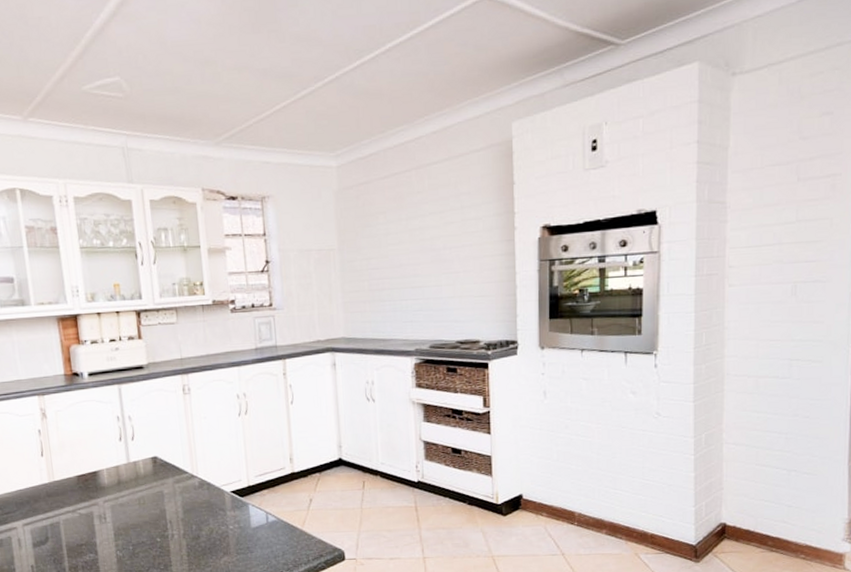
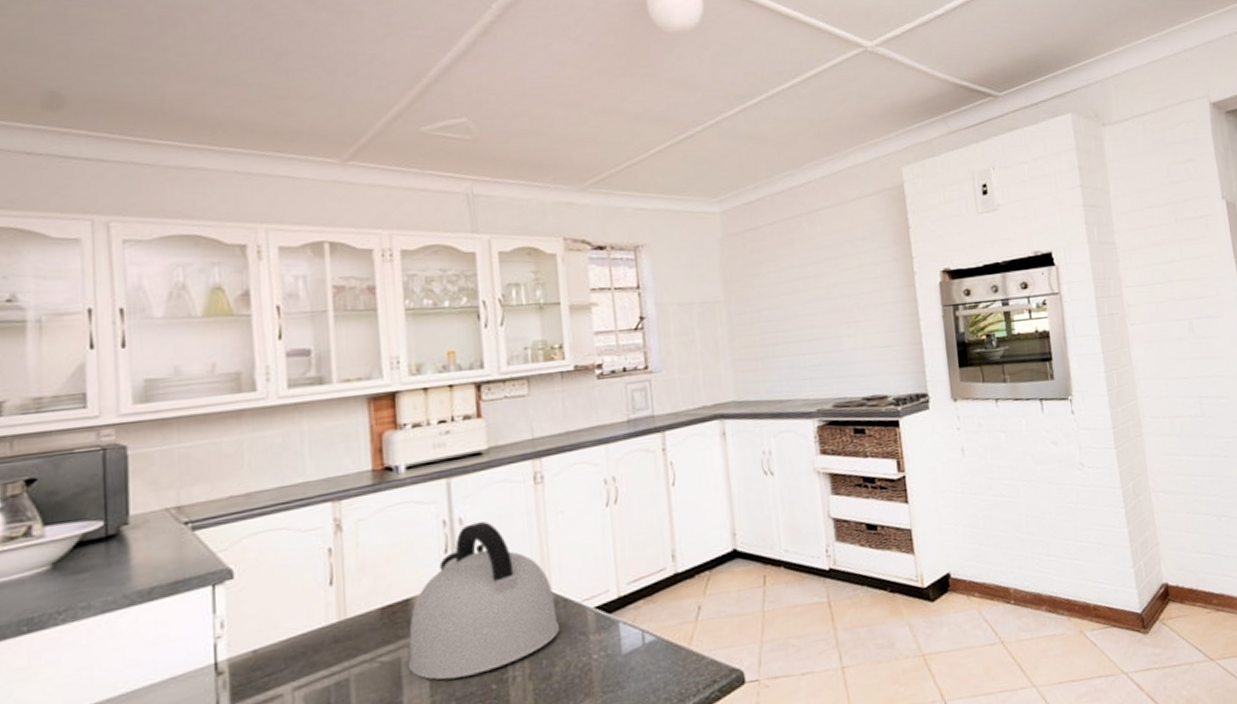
kettle: none [97,420,205,531] -> present [407,522,560,680]

